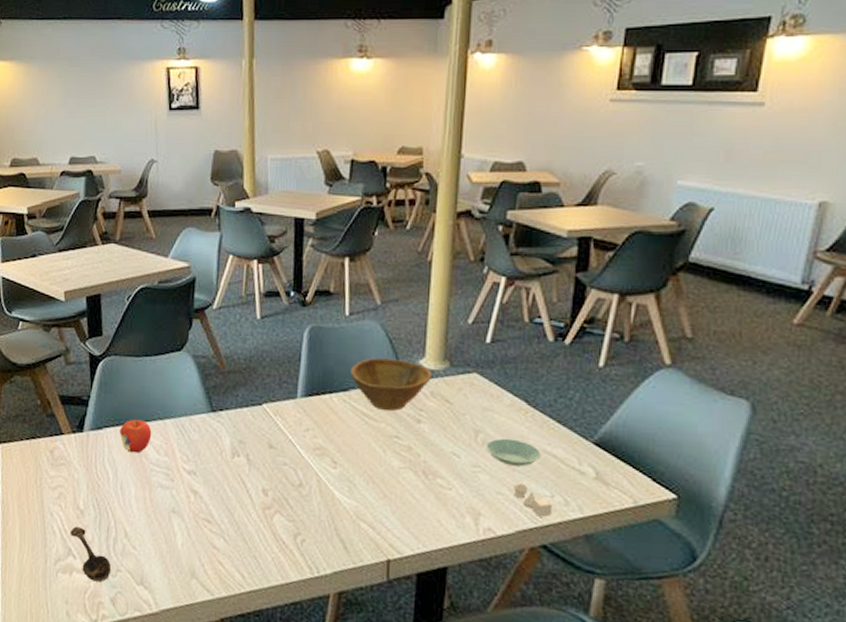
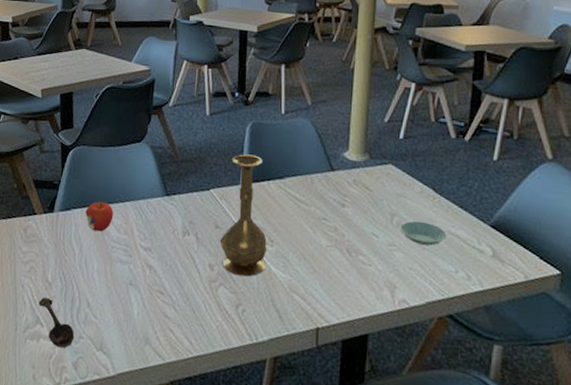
vase: none [274,363,331,503] -> present [220,154,268,277]
bowl: present [350,358,432,412] -> none [285,150,354,197]
salt and pepper shaker set: present [513,482,553,517] -> none [424,259,457,290]

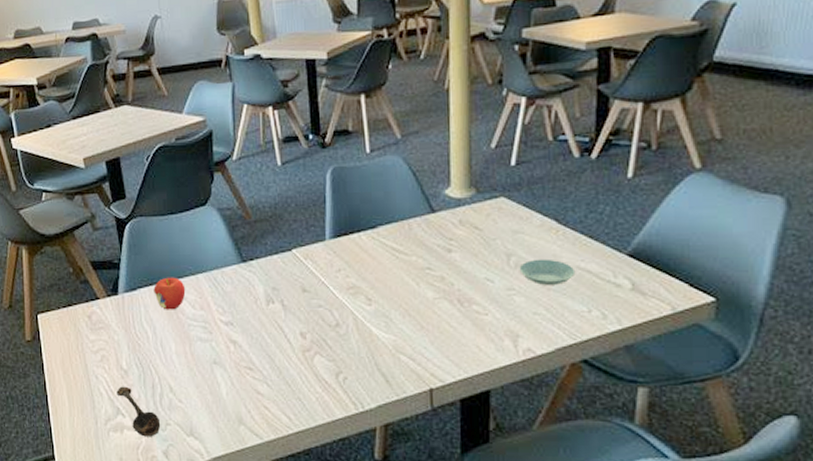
vase: present [220,154,268,277] -> none [309,205,366,342]

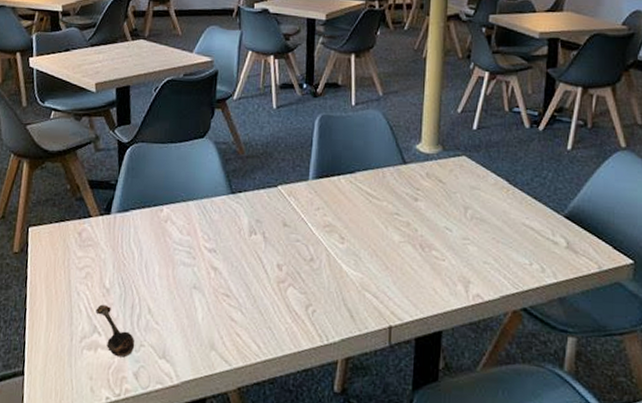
apple: present [153,277,186,310] -> none [145,201,176,234]
saucer: present [519,259,576,285] -> none [474,213,521,238]

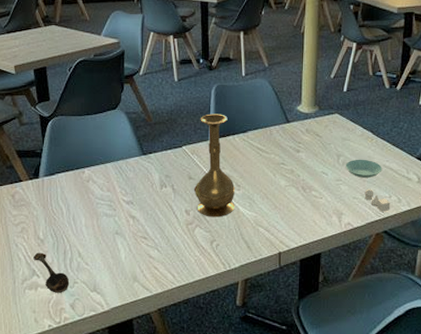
vase: none [288,148,339,276] -> present [193,114,236,217]
saucer: none [474,213,521,238] -> present [345,159,383,178]
salt and pepper shaker set: none [498,252,531,283] -> present [364,189,391,212]

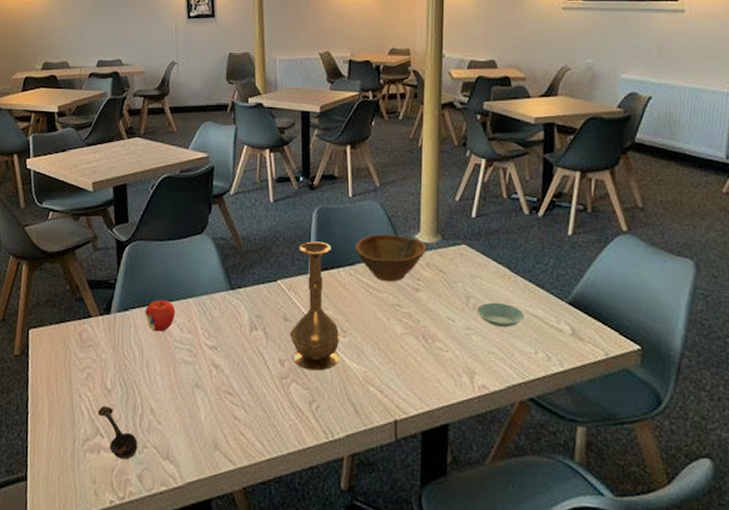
apple: none [69,165,96,191] -> present [145,299,176,332]
bowl: none [248,107,306,146] -> present [355,234,427,282]
salt and pepper shaker set: present [364,189,391,212] -> none [502,341,537,373]

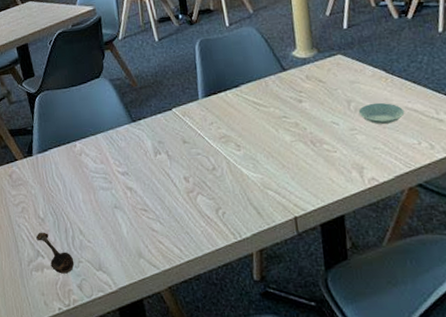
apple: present [145,299,176,332] -> none [61,138,88,166]
vase: present [289,241,340,371] -> none [187,70,238,183]
bowl: present [355,234,427,282] -> none [238,54,305,98]

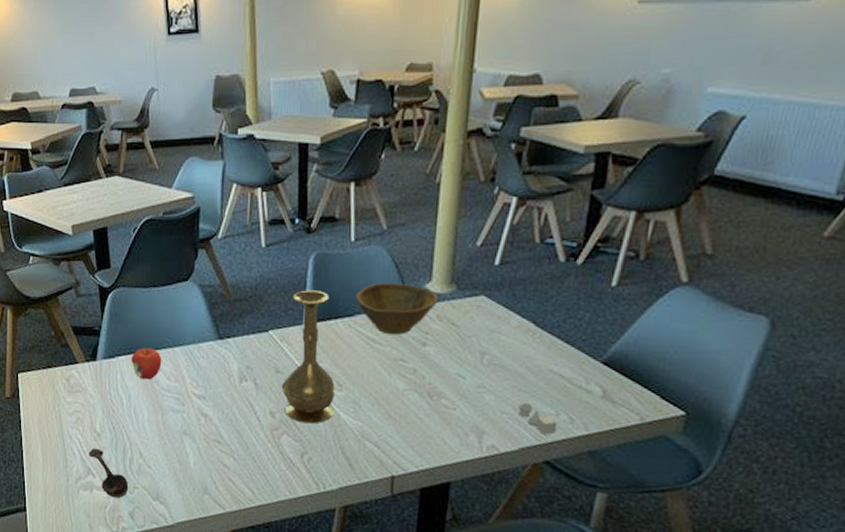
apple: none [61,138,88,166] -> present [131,347,162,380]
vase: none [187,70,238,183] -> present [281,290,336,424]
bowl: none [238,54,305,98] -> present [356,283,438,335]
saucer: present [358,102,405,124] -> none [491,359,548,386]
salt and pepper shaker set: none [386,136,422,162] -> present [518,401,558,435]

